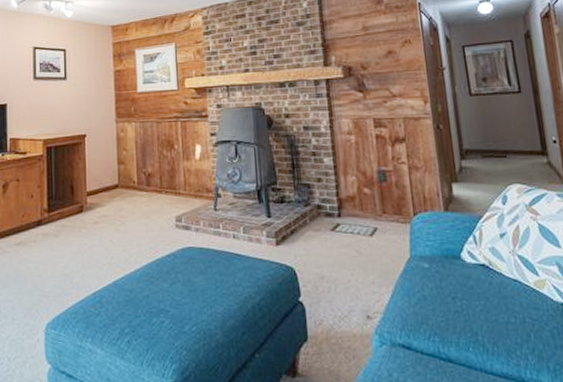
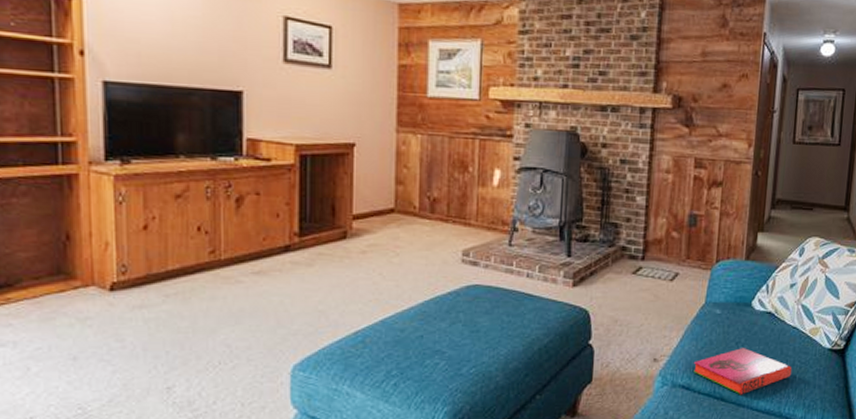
hardback book: none [410,303,525,356] -> present [693,348,792,395]

